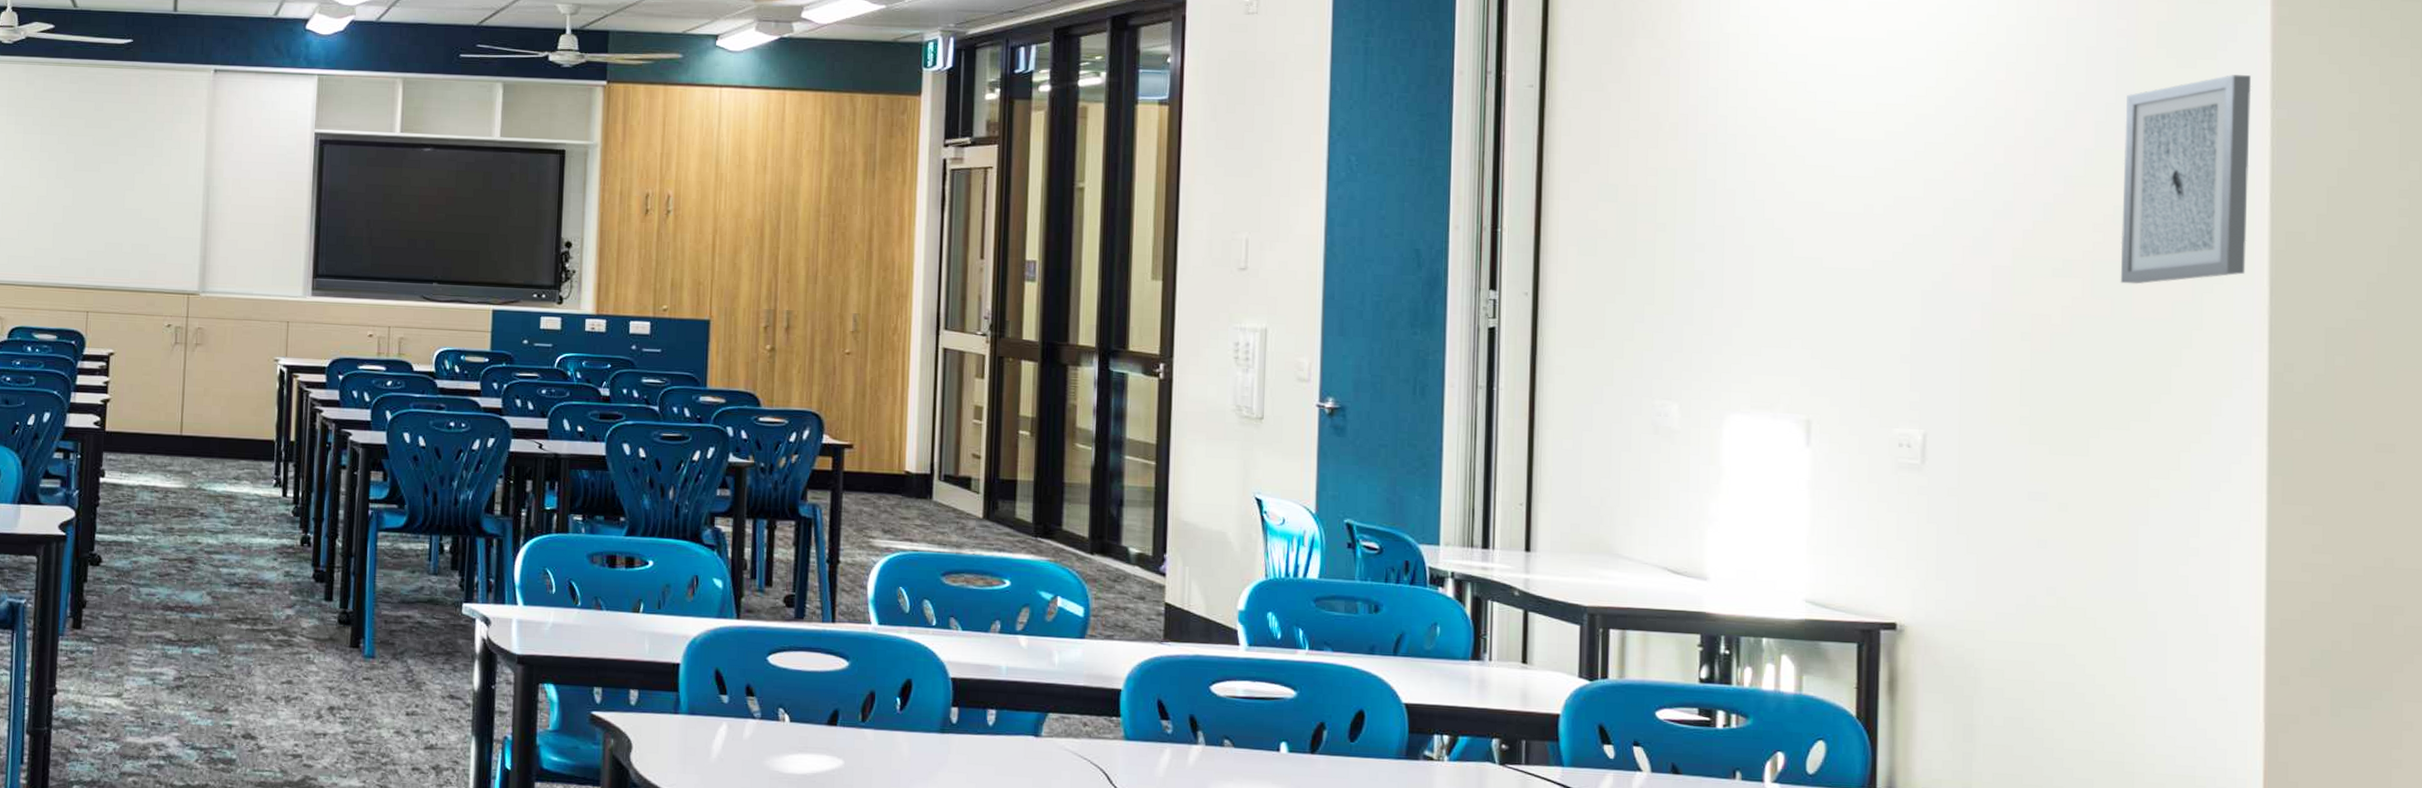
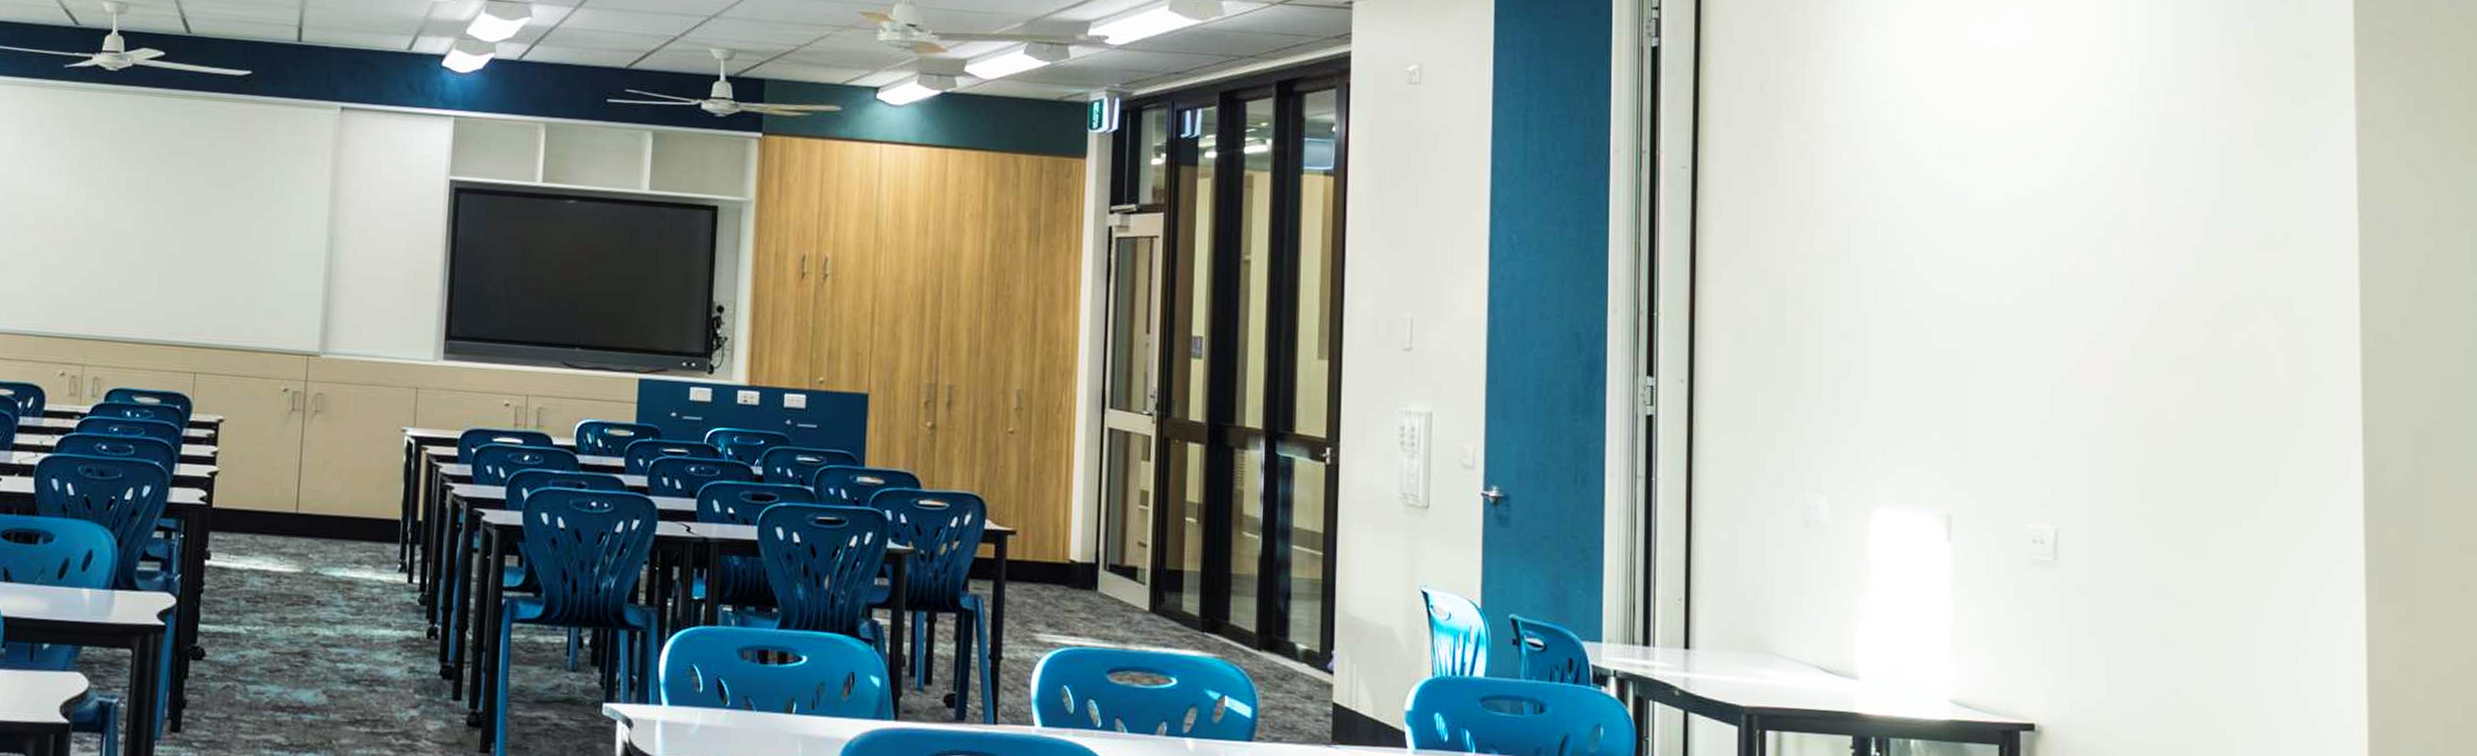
wall art: present [2120,75,2252,284] -> none [2229,175,2341,382]

